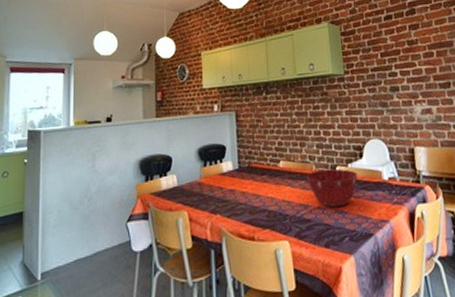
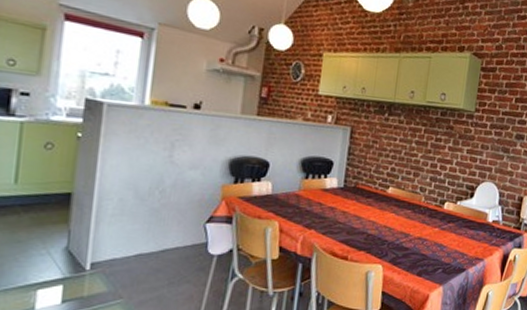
mixing bowl: present [306,168,358,208] -> none [413,202,465,241]

